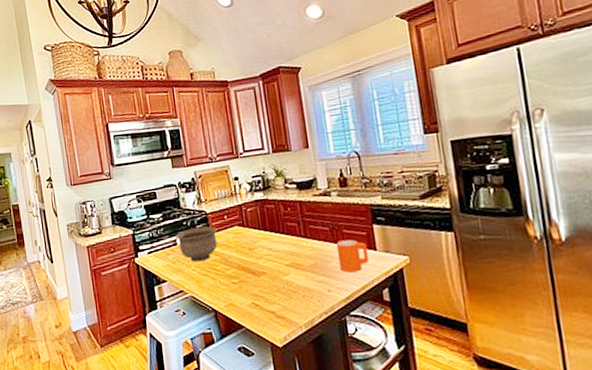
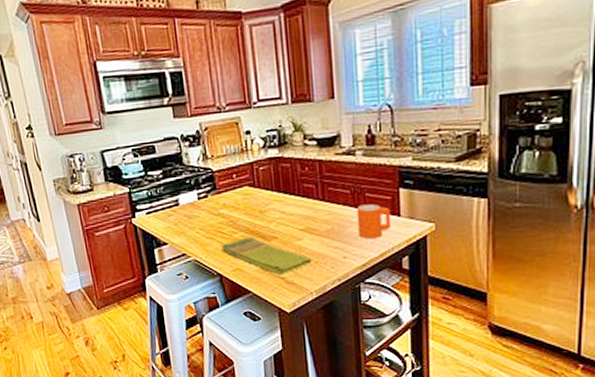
bowl: present [175,226,217,262] -> none [177,185,224,225]
dish towel: none [215,273,299,310] -> present [221,236,312,276]

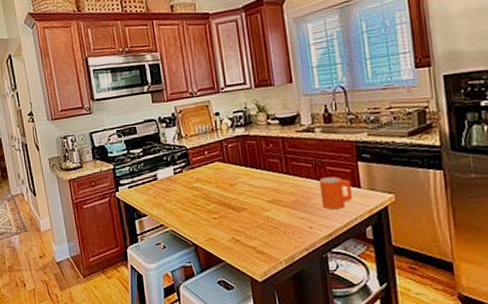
dish towel: present [221,236,312,276] -> none [195,208,280,245]

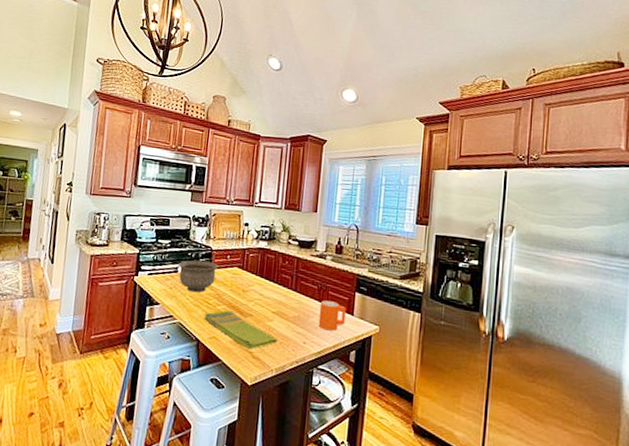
bowl: none [156,161,198,197] -> present [178,260,218,293]
dish towel: none [195,208,280,245] -> present [204,310,278,350]

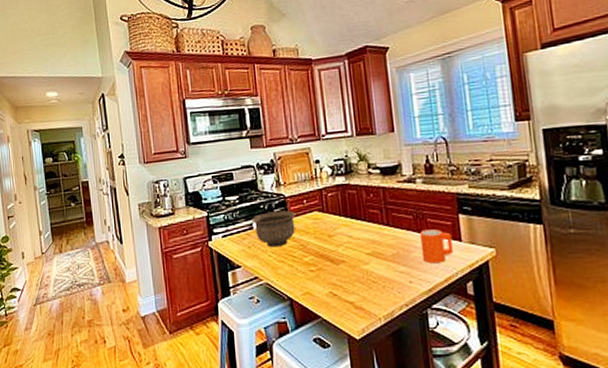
dish towel: present [204,310,278,350] -> none [292,260,379,300]

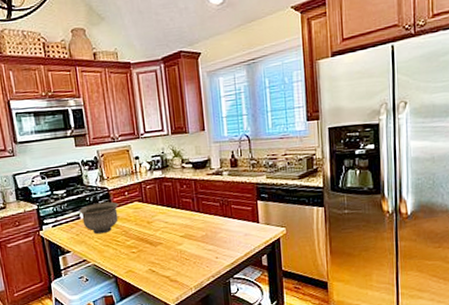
mug: present [419,229,453,264] -> none [225,214,252,242]

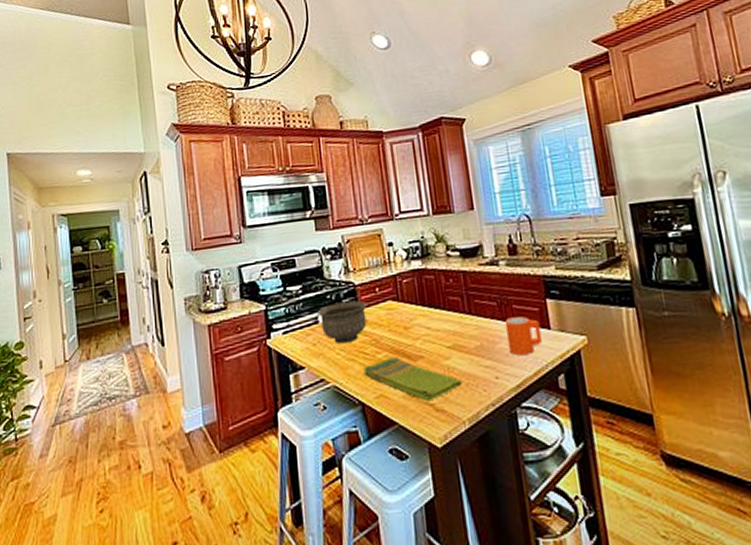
dish towel: none [116,243,191,275] -> present [363,356,463,402]
mug: none [225,214,252,242] -> present [504,316,542,356]

